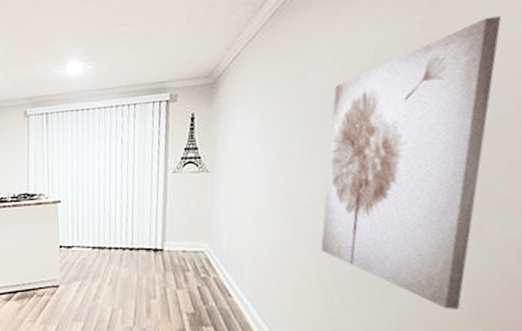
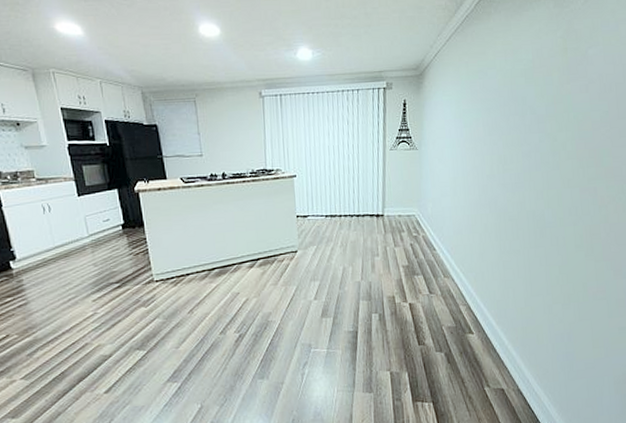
wall art: present [320,16,502,309] -> none [497,37,610,249]

